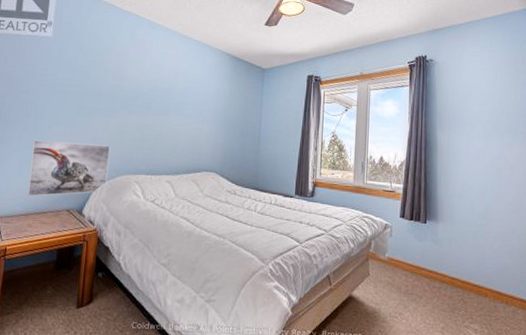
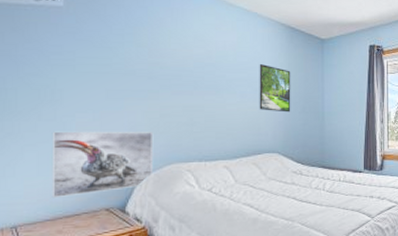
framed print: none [202,90,232,135] -> present [259,64,291,113]

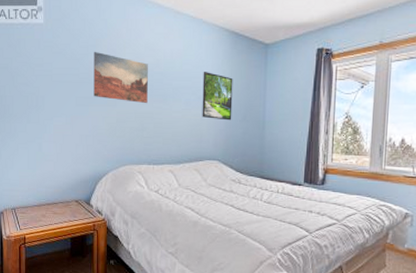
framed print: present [51,131,154,197] -> none [37,132,112,188]
wall art: none [130,39,197,97] -> present [93,51,148,104]

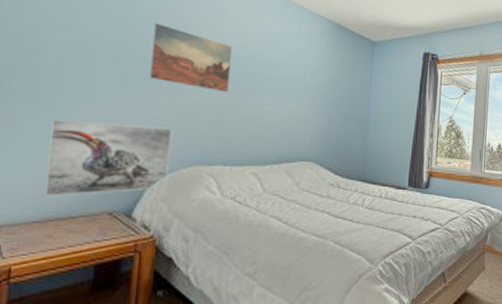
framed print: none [37,132,112,188] -> present [43,119,173,196]
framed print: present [202,72,233,121] -> none [297,63,336,118]

